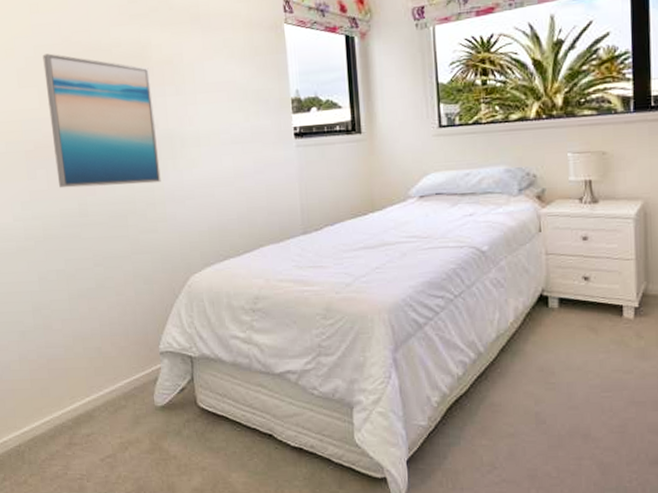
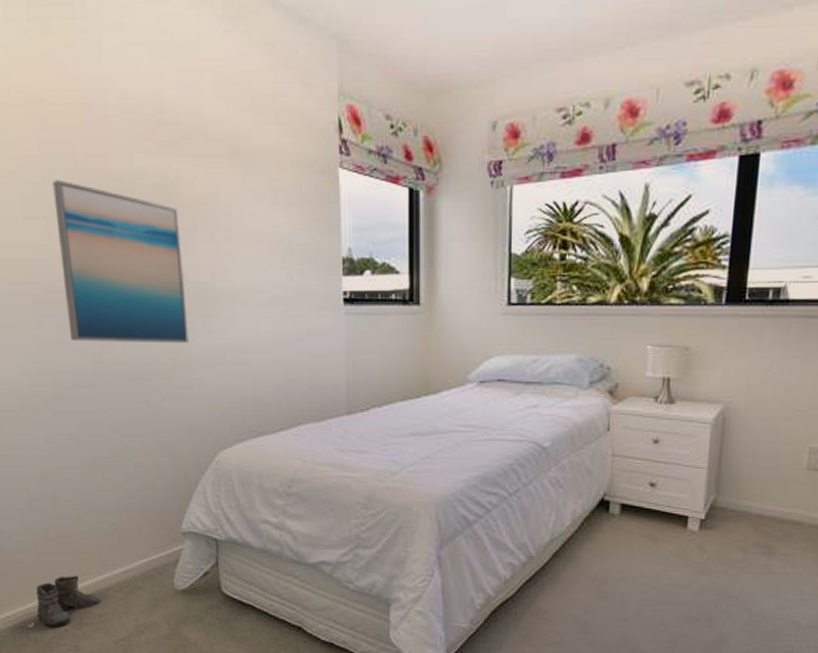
boots: none [28,398,89,448] -> present [34,575,102,626]

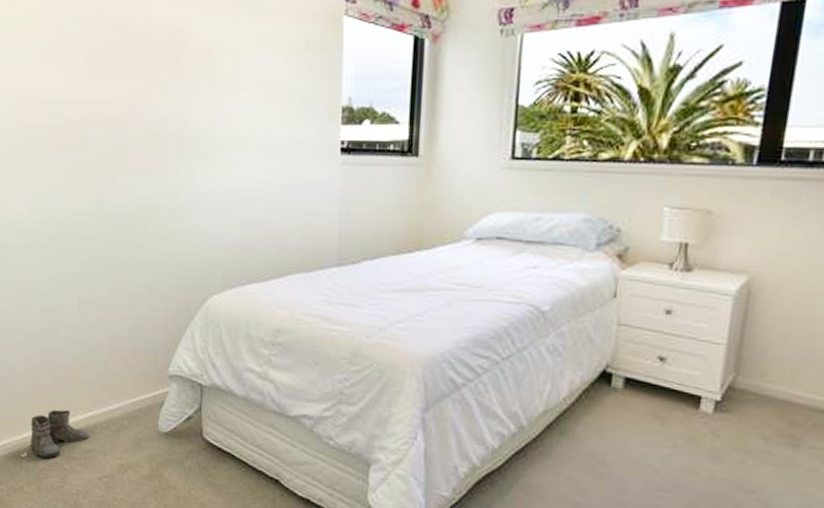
wall art: present [52,180,189,344] -> none [71,27,187,189]

